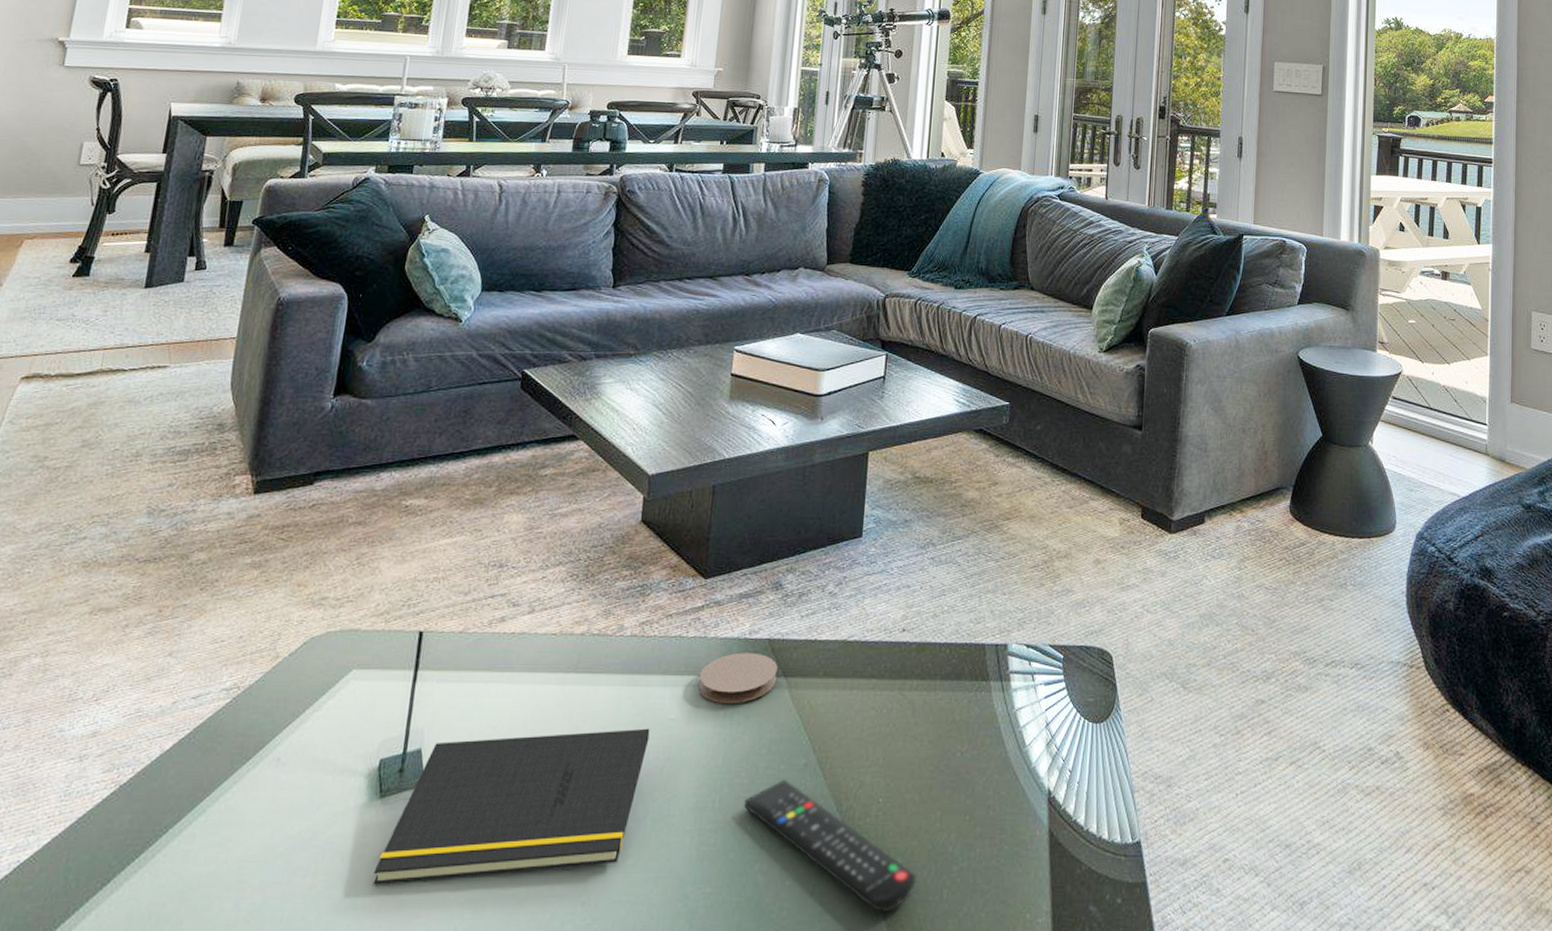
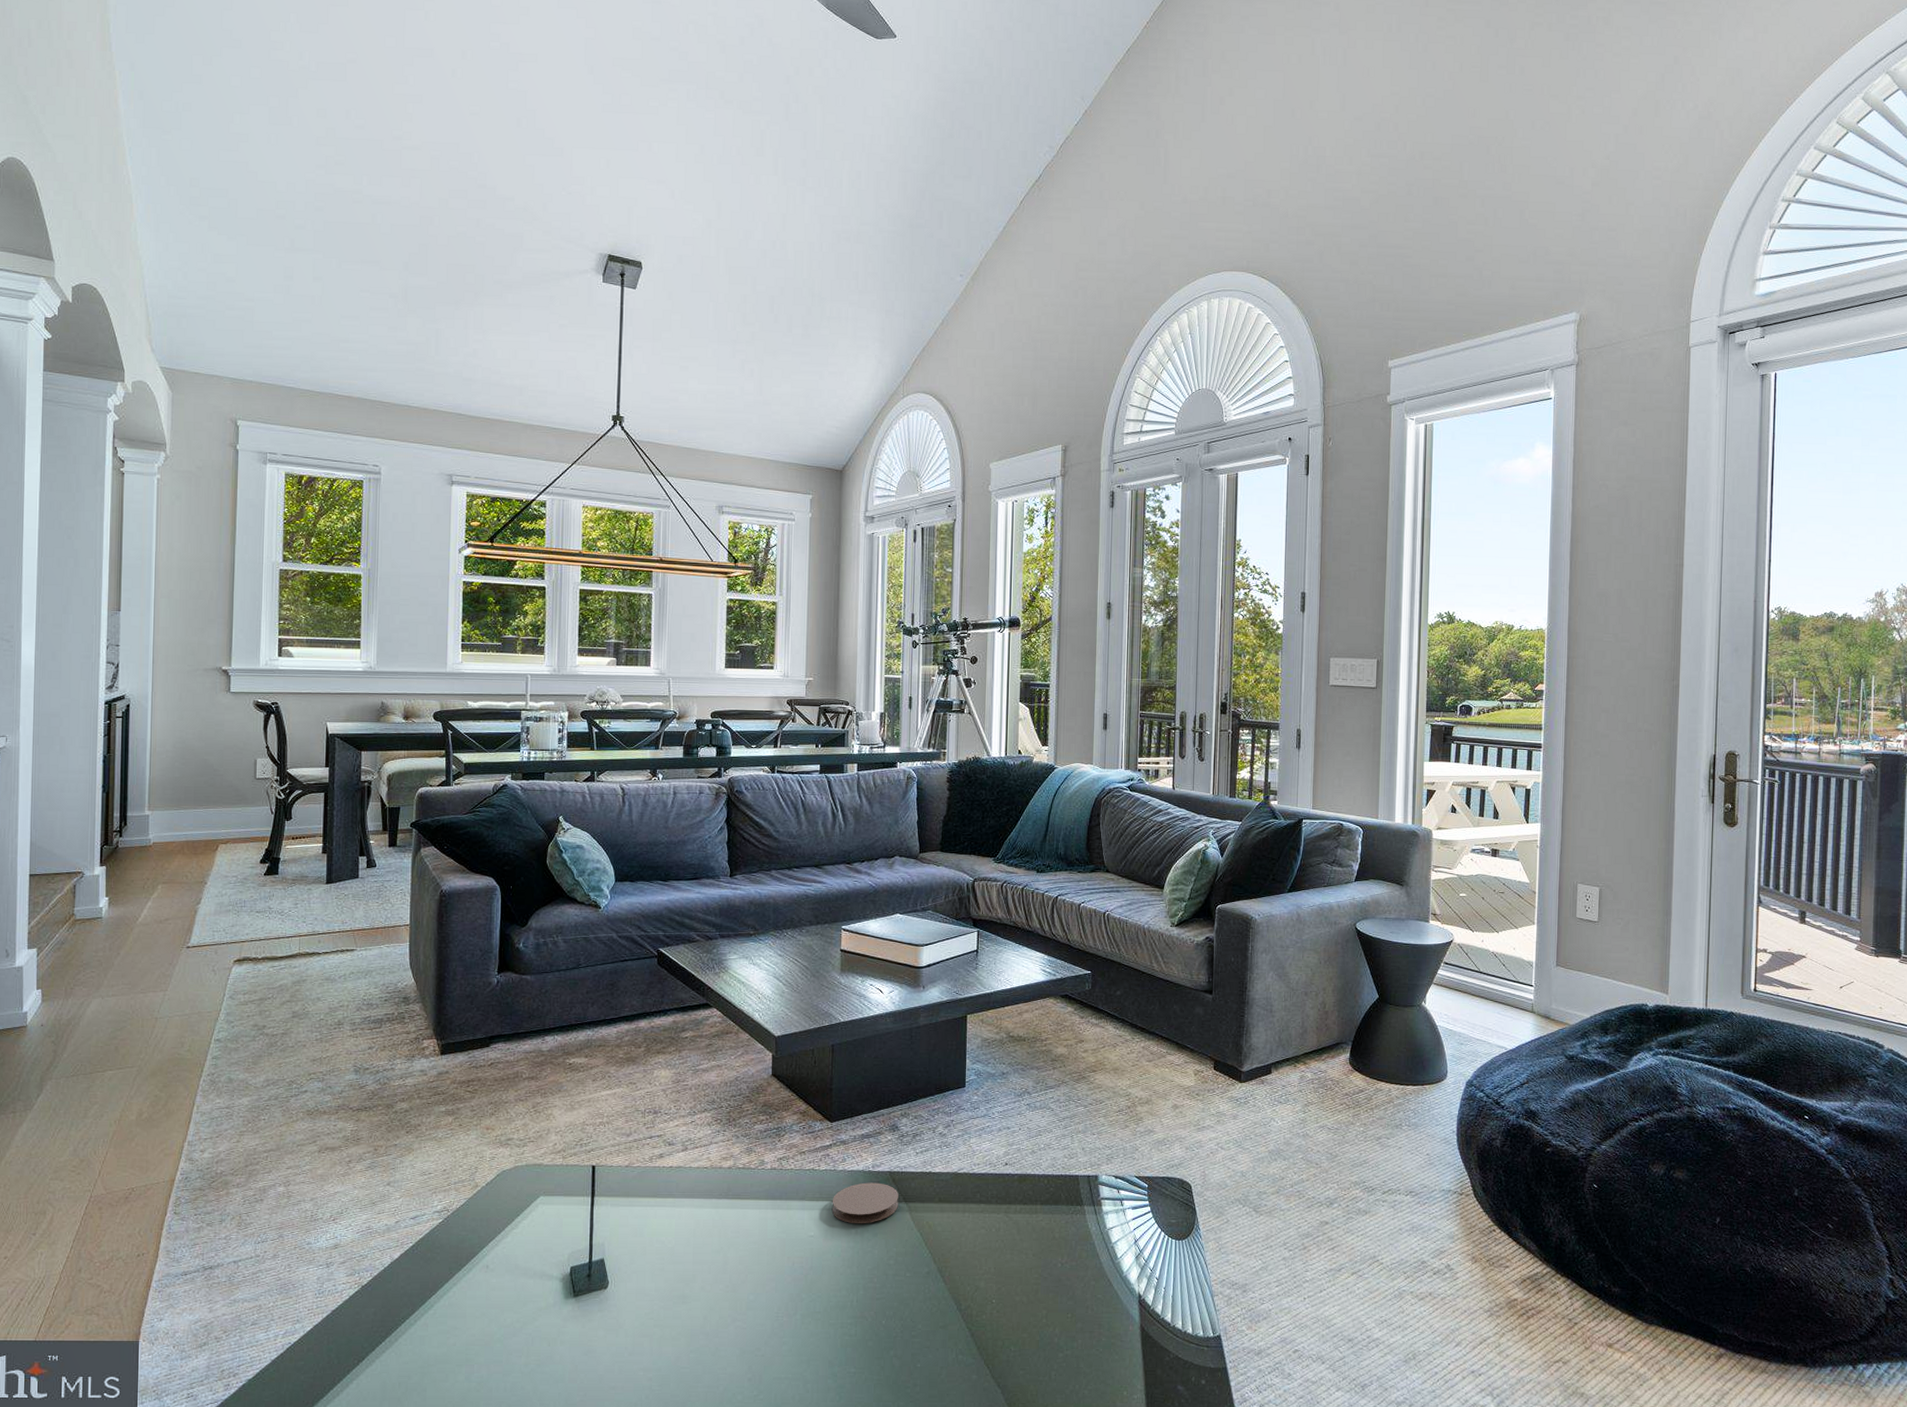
notepad: present [372,728,650,885] -> none [575,1243,794,1364]
remote control: present [744,779,917,913] -> none [878,1284,1028,1389]

